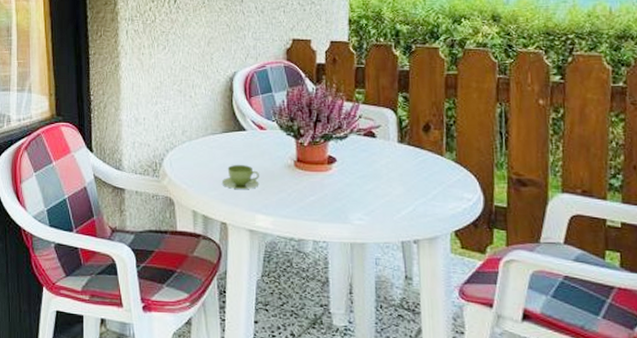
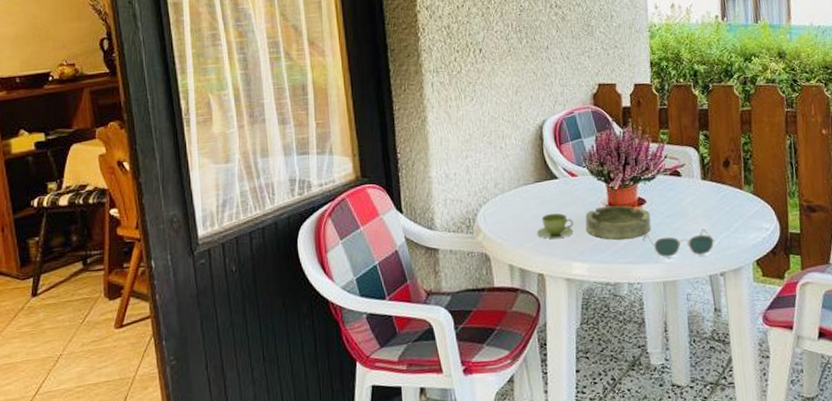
ashtray: none [272,162,341,196] -> present [585,205,651,240]
sunglasses: none [330,191,410,219] -> present [642,229,715,258]

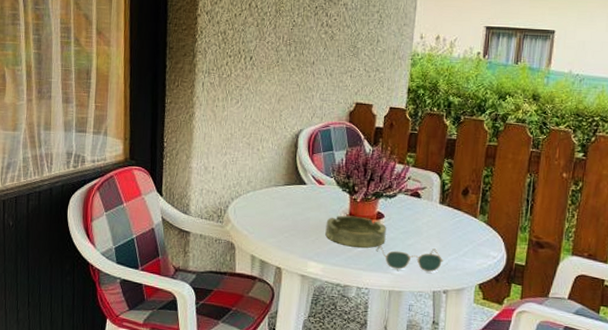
teacup: present [536,213,574,239] -> none [280,215,314,238]

